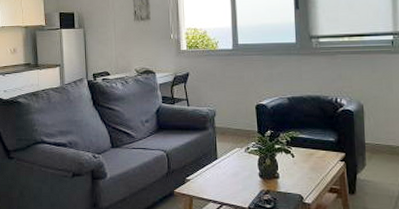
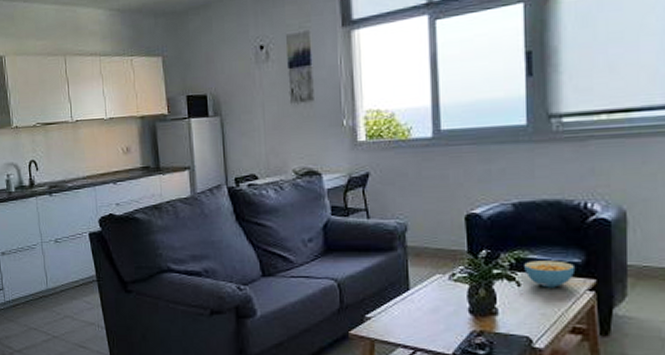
cereal bowl: none [296,139,331,159] -> present [524,260,576,288]

